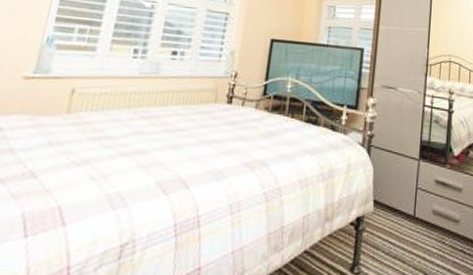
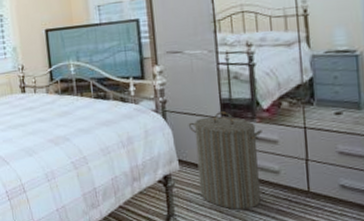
laundry hamper: none [388,153,451,260] -> present [188,111,262,210]

